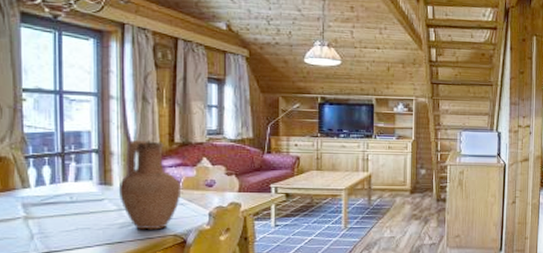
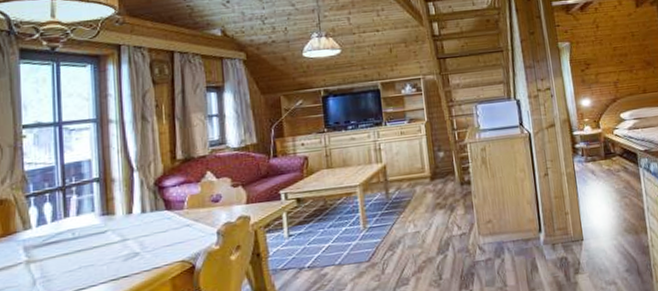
vase: present [119,139,182,230] -> none [122,160,187,260]

